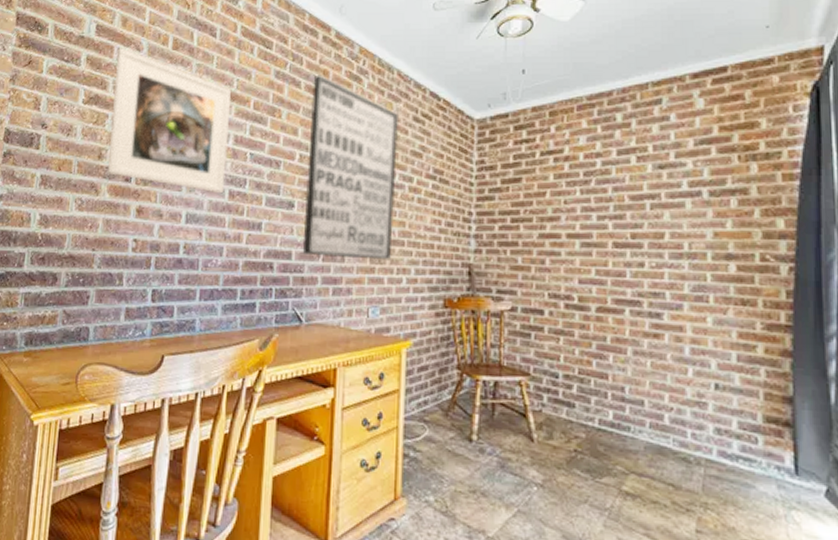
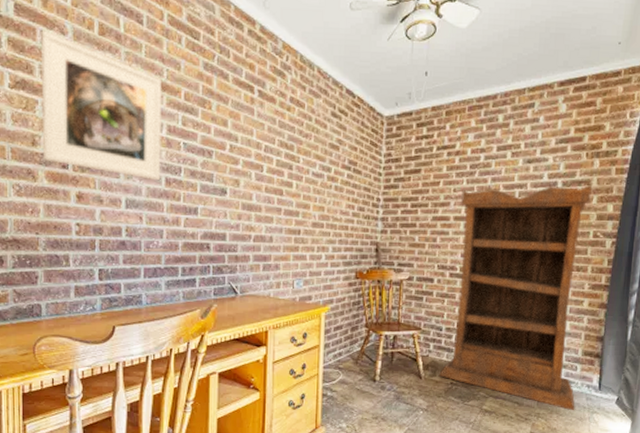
wall art: present [302,74,399,260] -> none [235,68,319,240]
bookshelf: none [557,193,762,504] -> present [439,184,592,411]

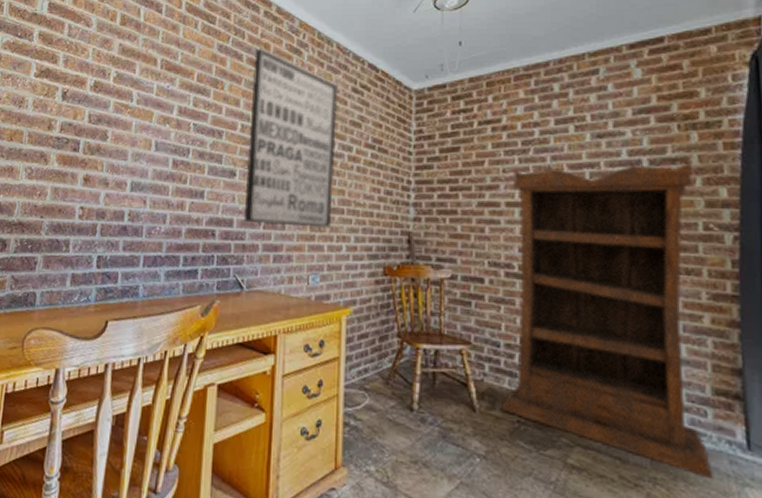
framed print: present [41,30,162,181] -> none [56,24,175,163]
wall art: none [235,68,319,240] -> present [243,48,339,228]

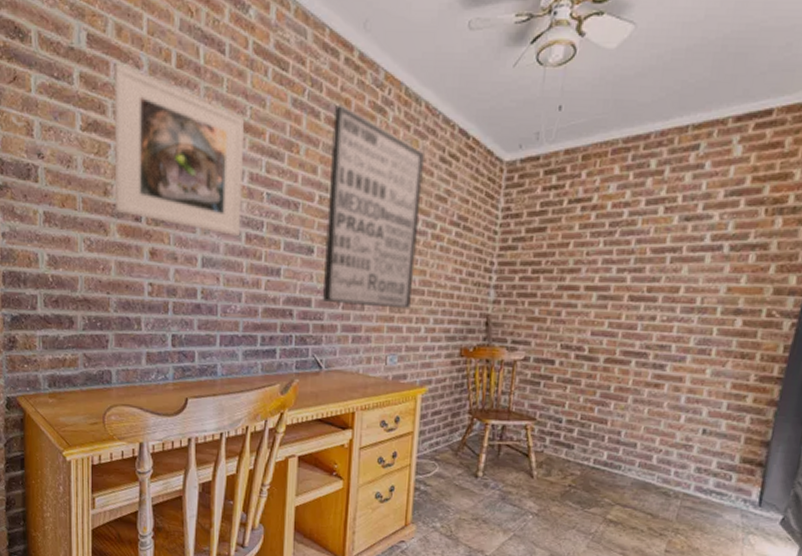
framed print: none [56,24,175,163] -> present [114,64,244,237]
bookshelf: present [500,162,713,480] -> none [555,249,770,530]

